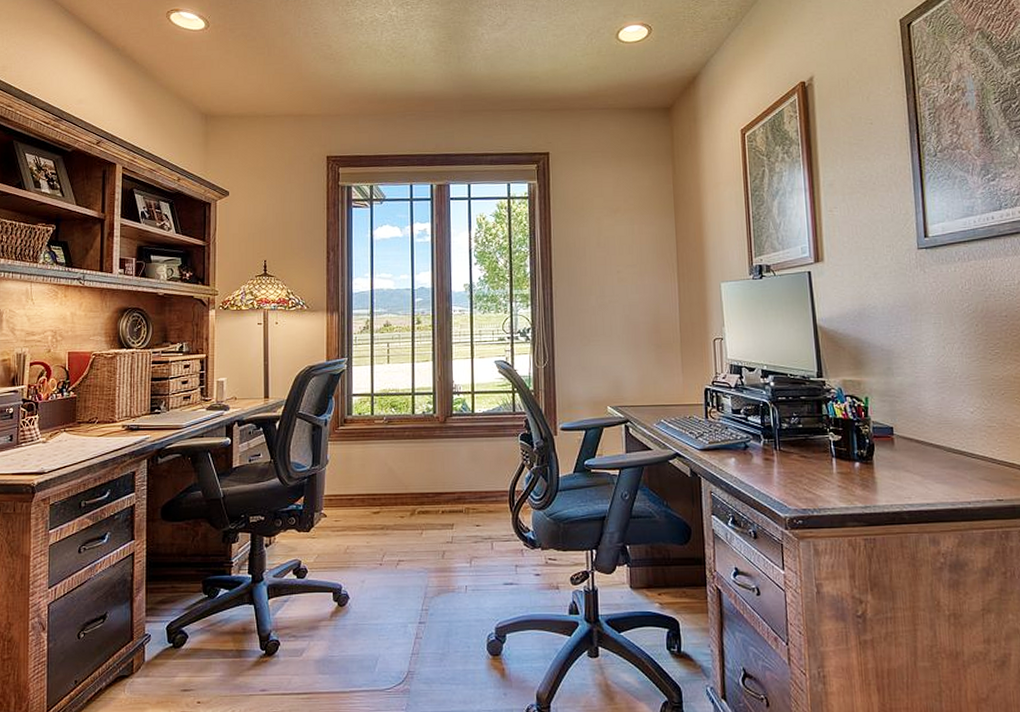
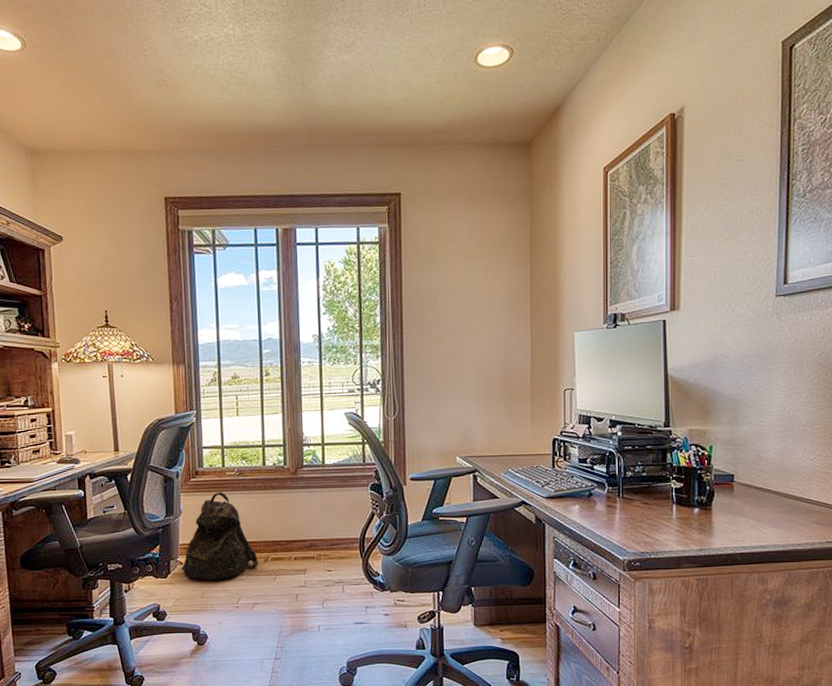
backpack: none [324,441,405,534] -> present [181,492,258,580]

